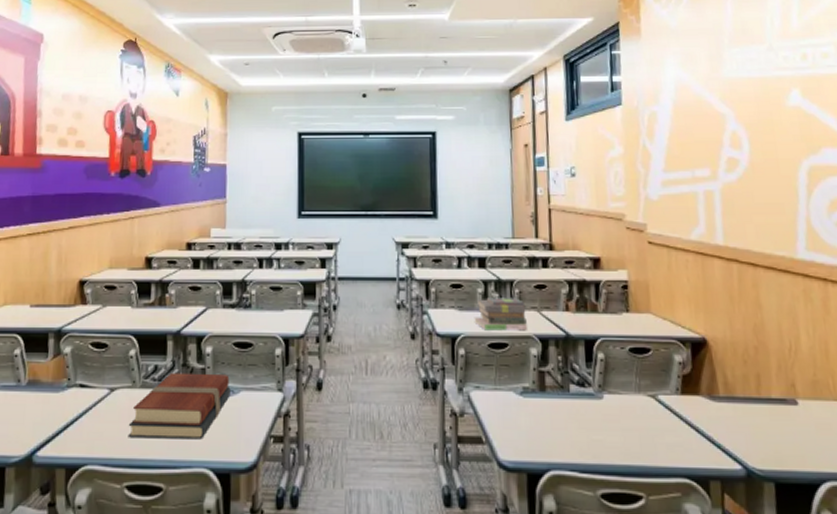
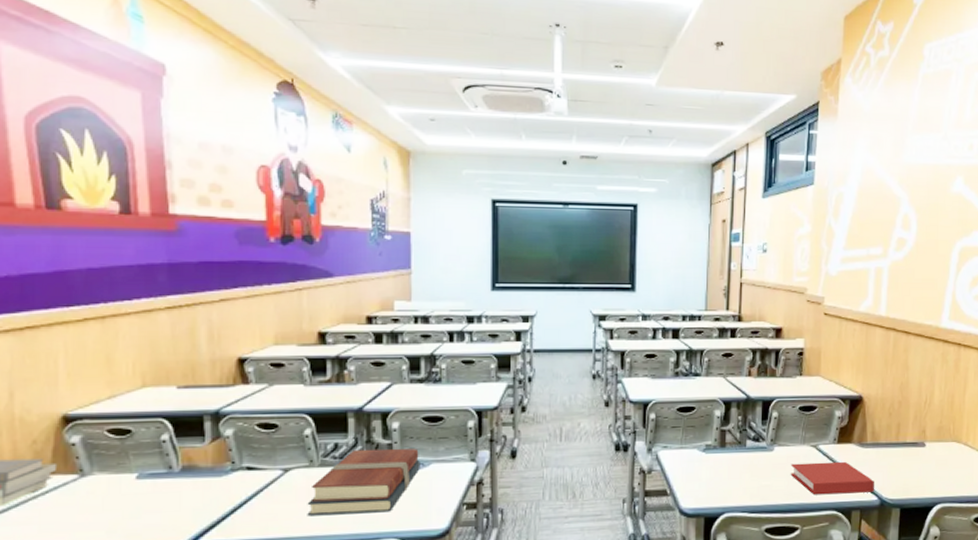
books: present [474,297,527,331] -> none [665,365,713,396]
book: none [625,416,736,459] -> present [790,461,874,495]

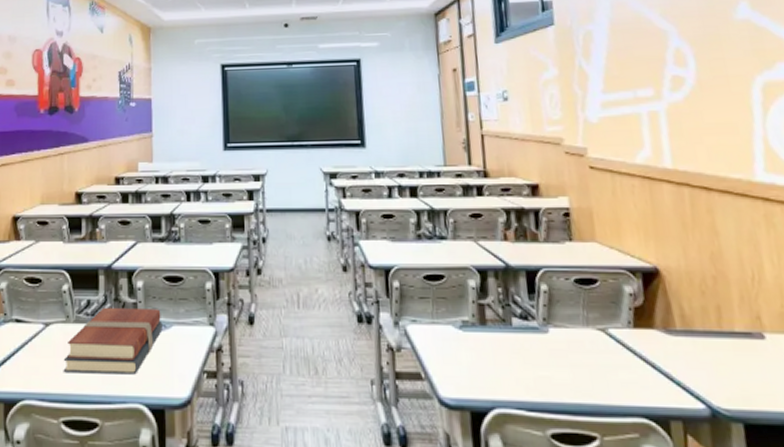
book: present [790,461,874,495] -> none [573,351,699,397]

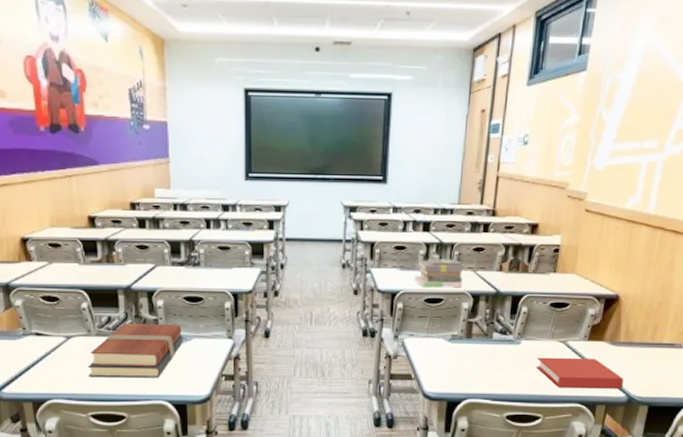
books: none [407,227,464,262] -> present [414,258,463,288]
book: none [573,351,699,397] -> present [536,357,623,389]

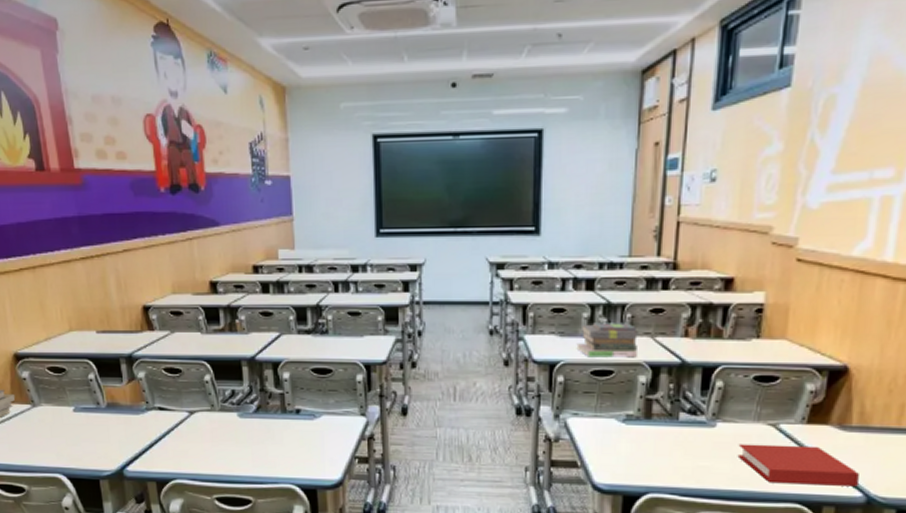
books: present [88,323,183,378] -> none [211,397,312,459]

